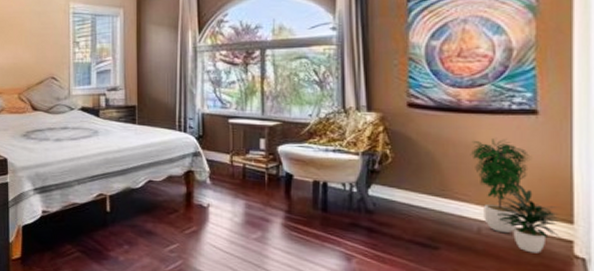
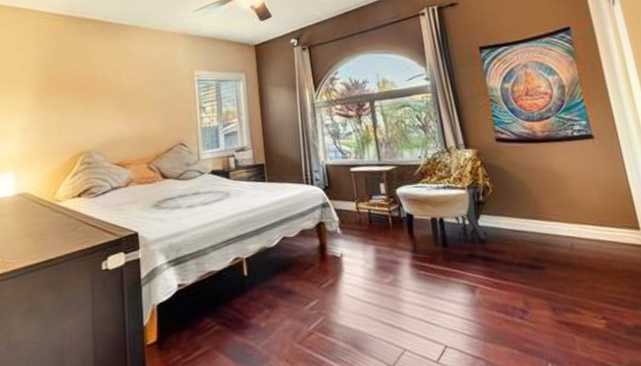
potted plant: present [470,139,561,253] -> none [550,162,633,261]

